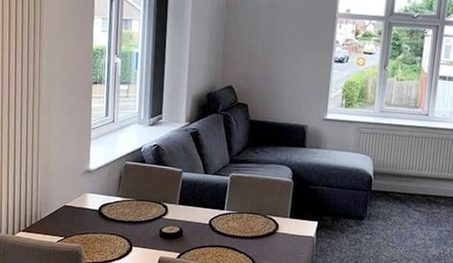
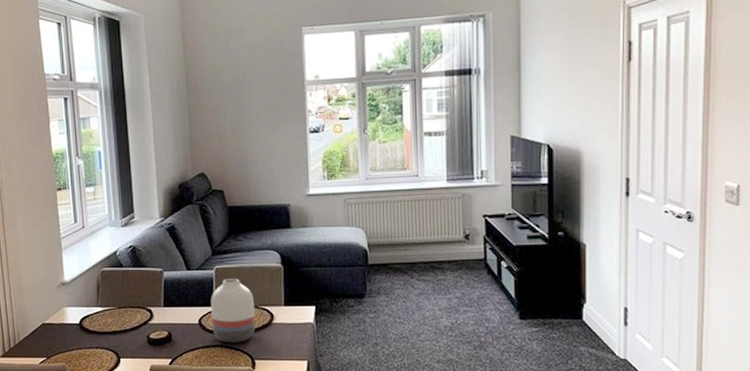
vase: none [221,186,263,247] -> present [211,278,255,343]

